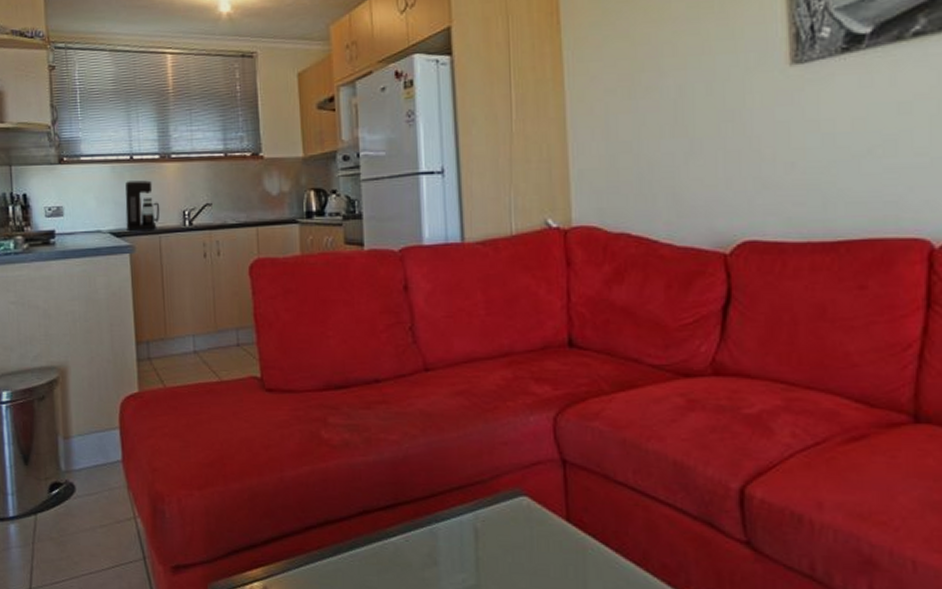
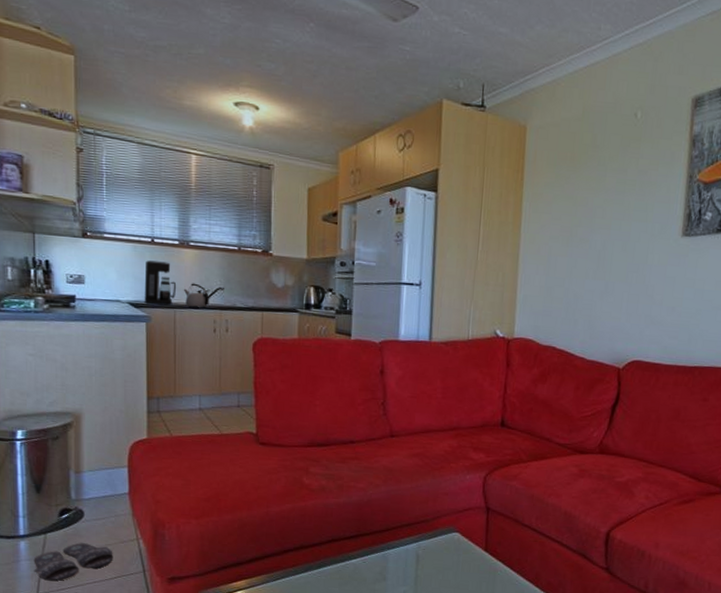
slippers: none [24,524,109,572] -> present [33,543,113,581]
kettle: none [167,201,197,231] -> present [183,283,209,308]

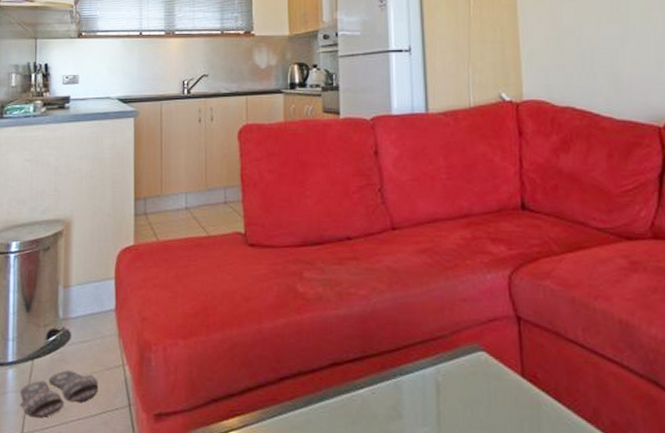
coffee maker: present [144,260,177,305] -> none [132,53,163,97]
kettle: present [183,283,209,308] -> none [169,72,194,98]

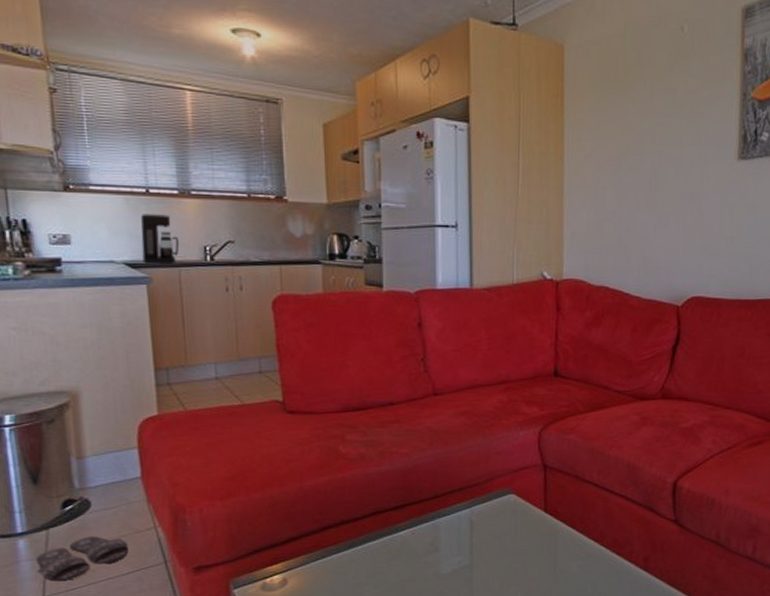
coffee maker: none [132,53,163,97] -> present [140,214,180,263]

